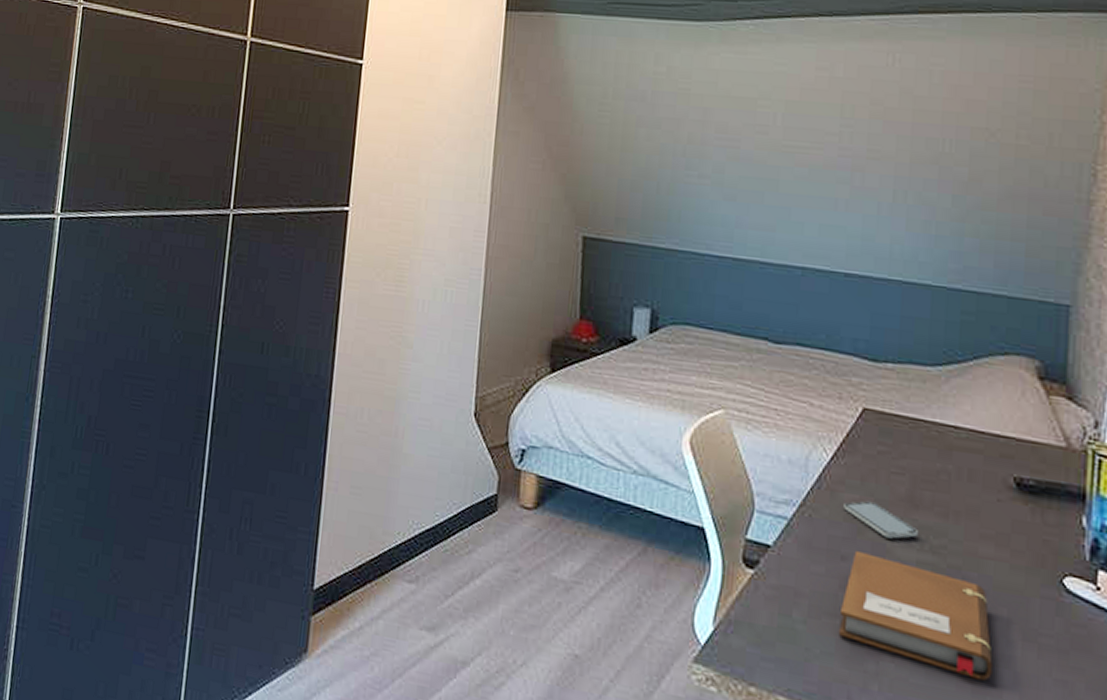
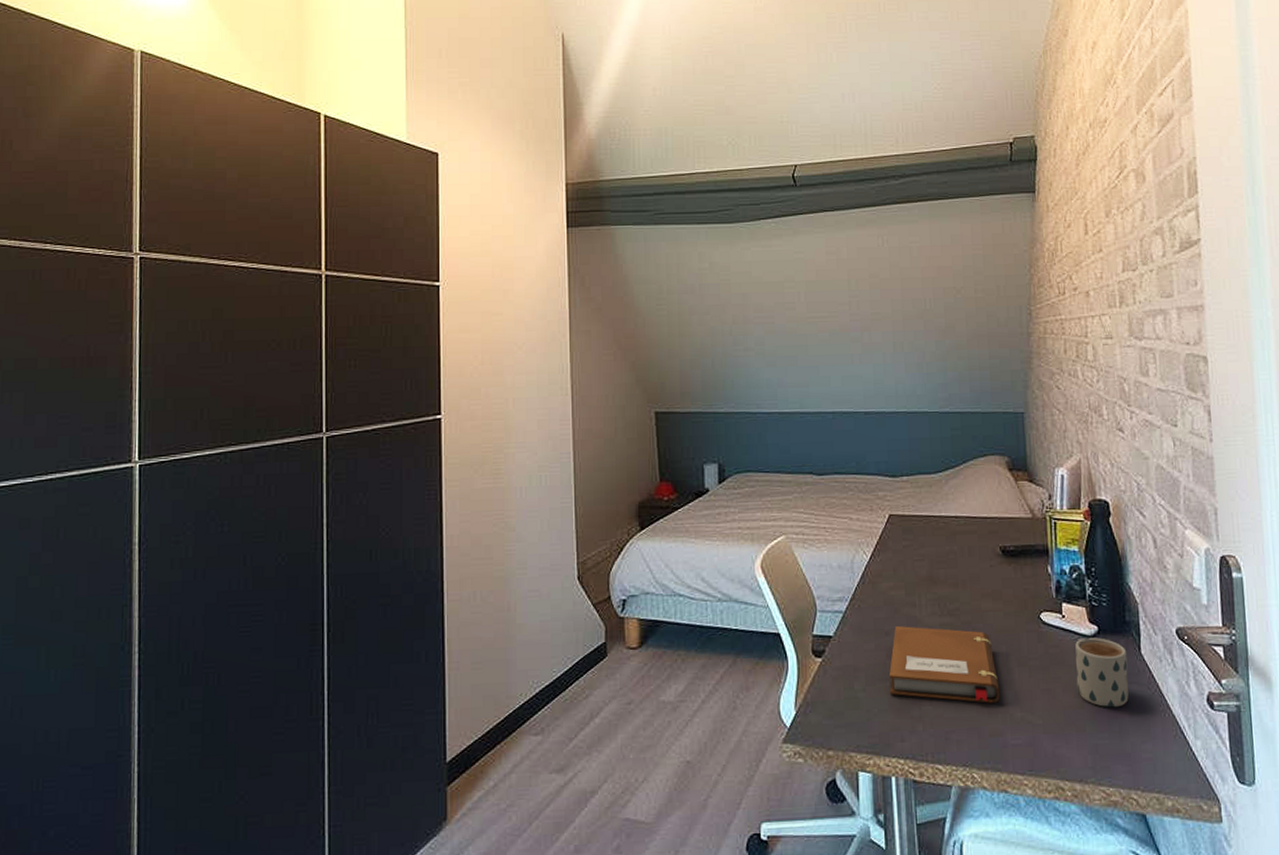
smartphone: present [844,500,918,539] -> none [883,585,938,611]

